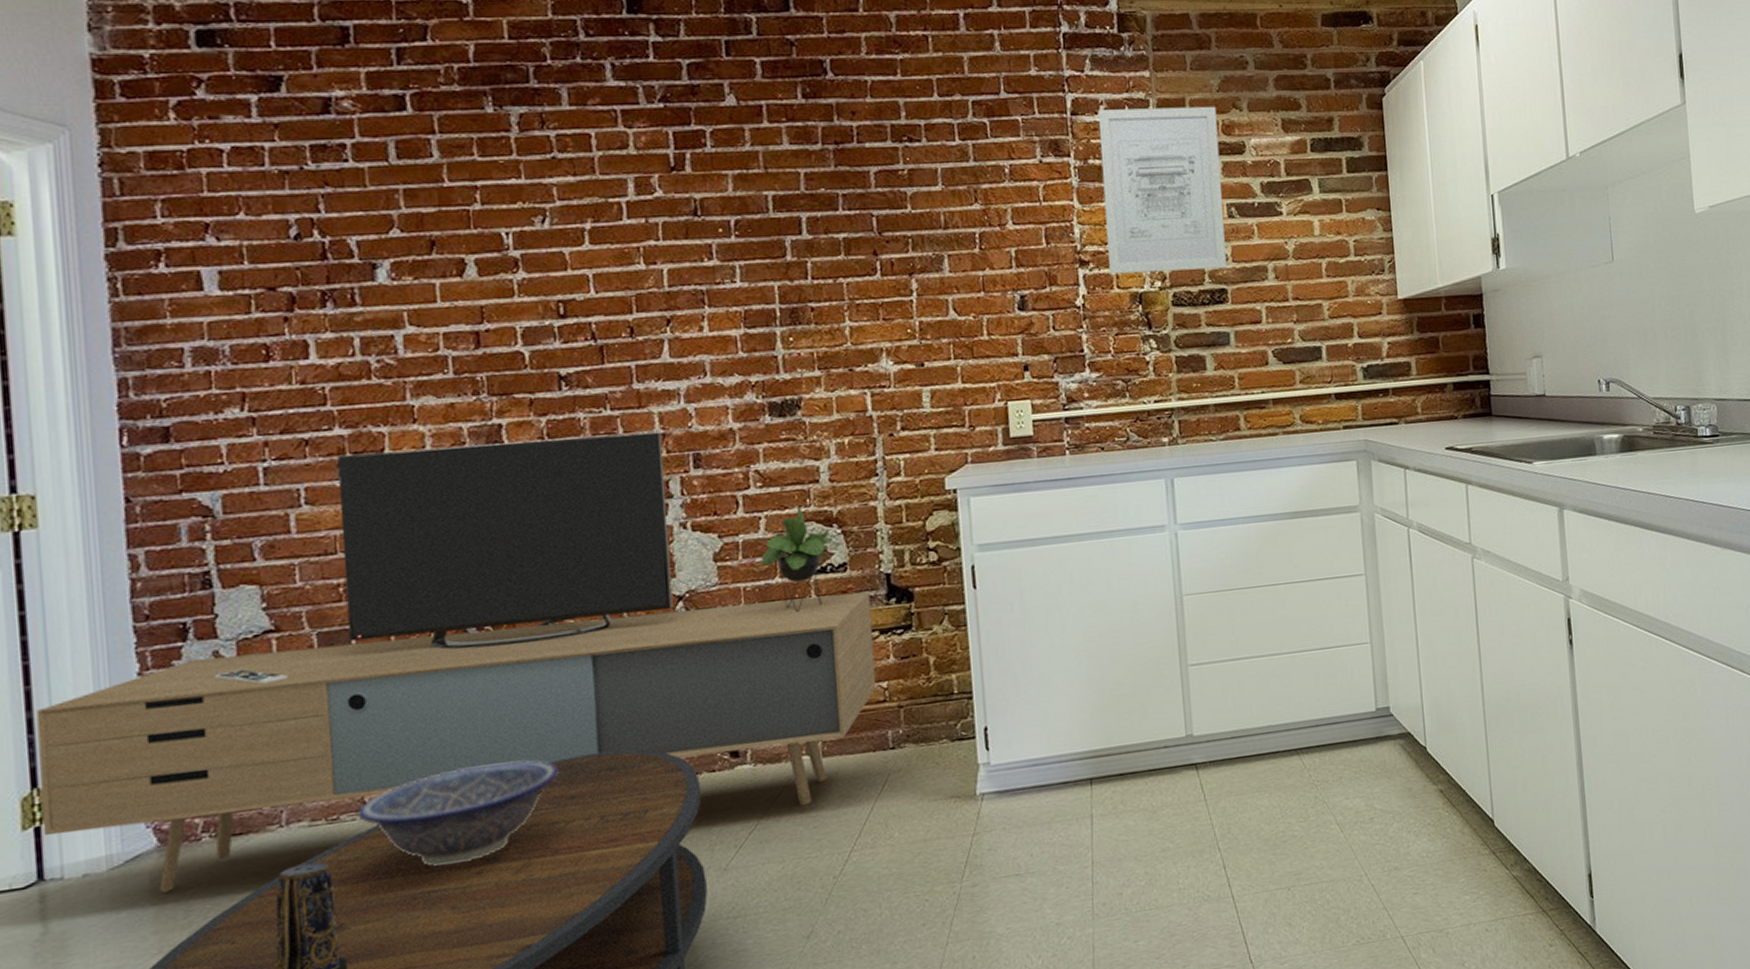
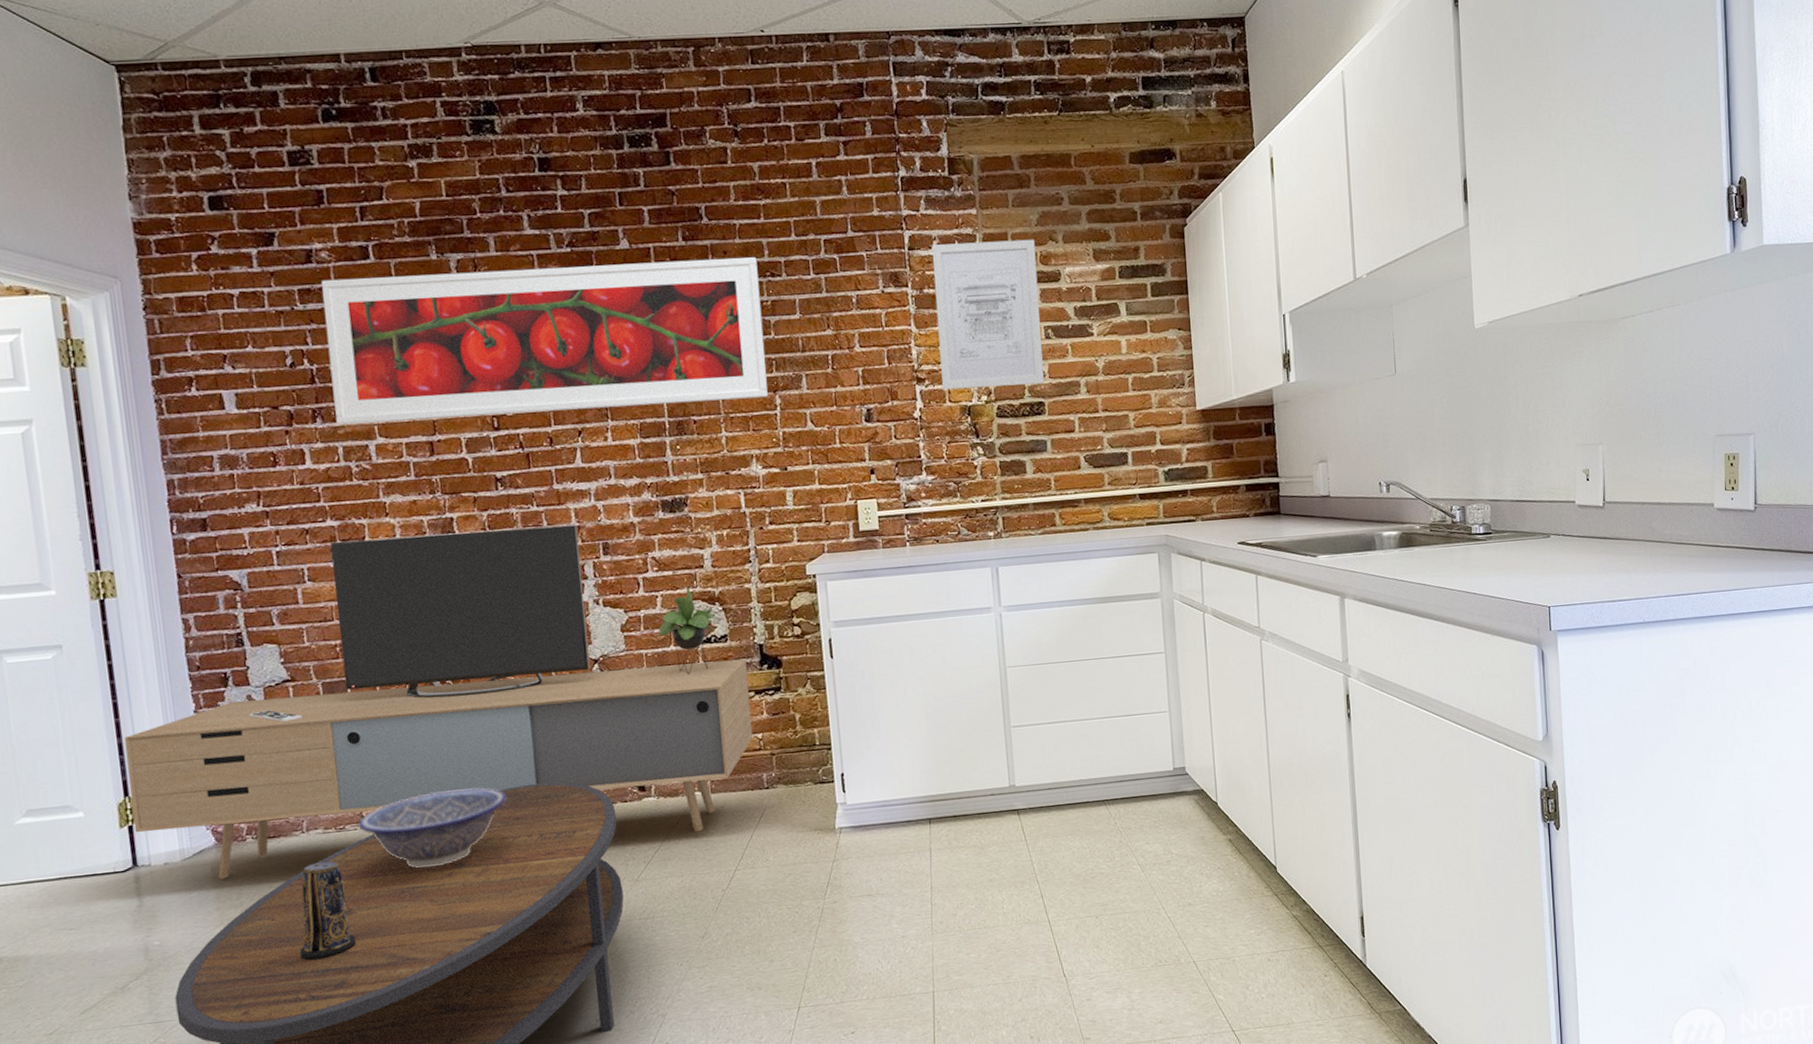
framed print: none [342,119,902,311] -> present [321,257,768,425]

